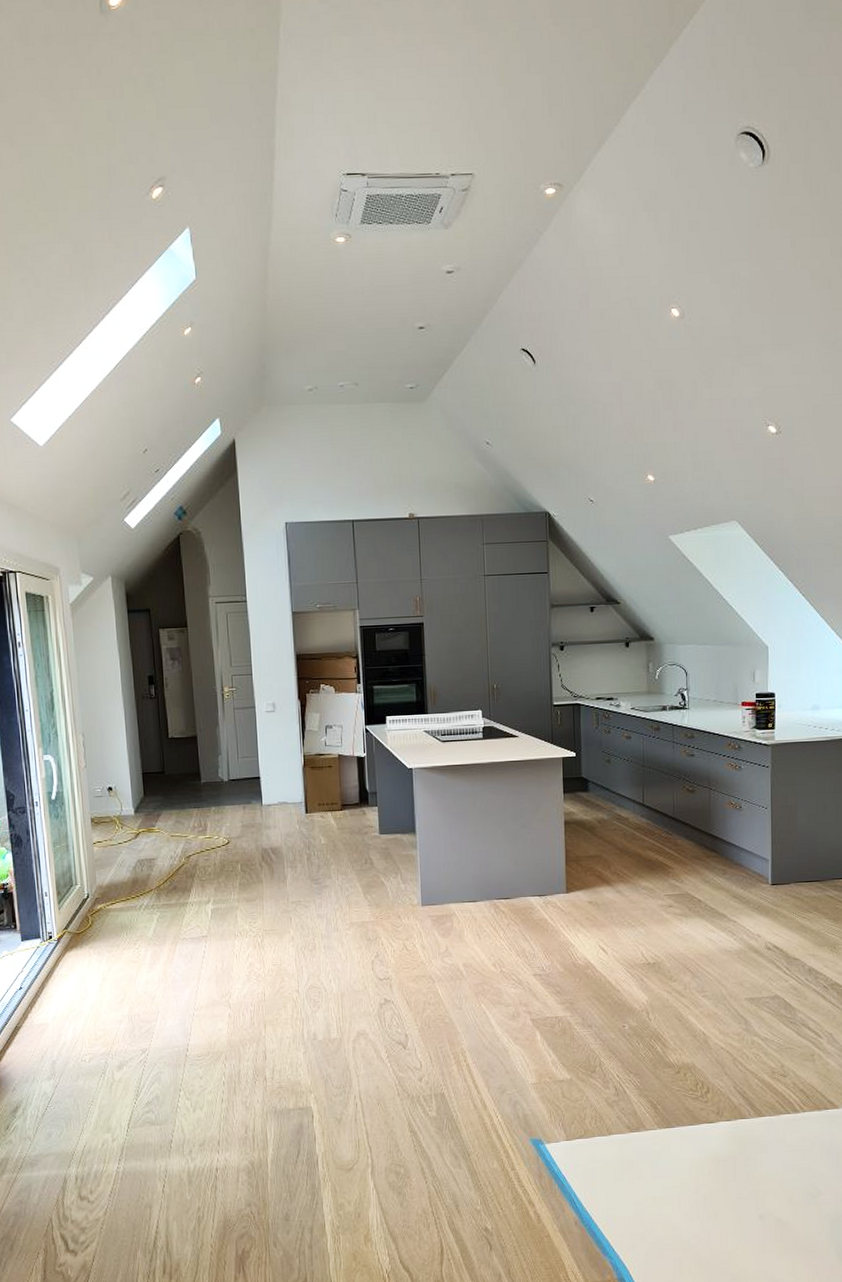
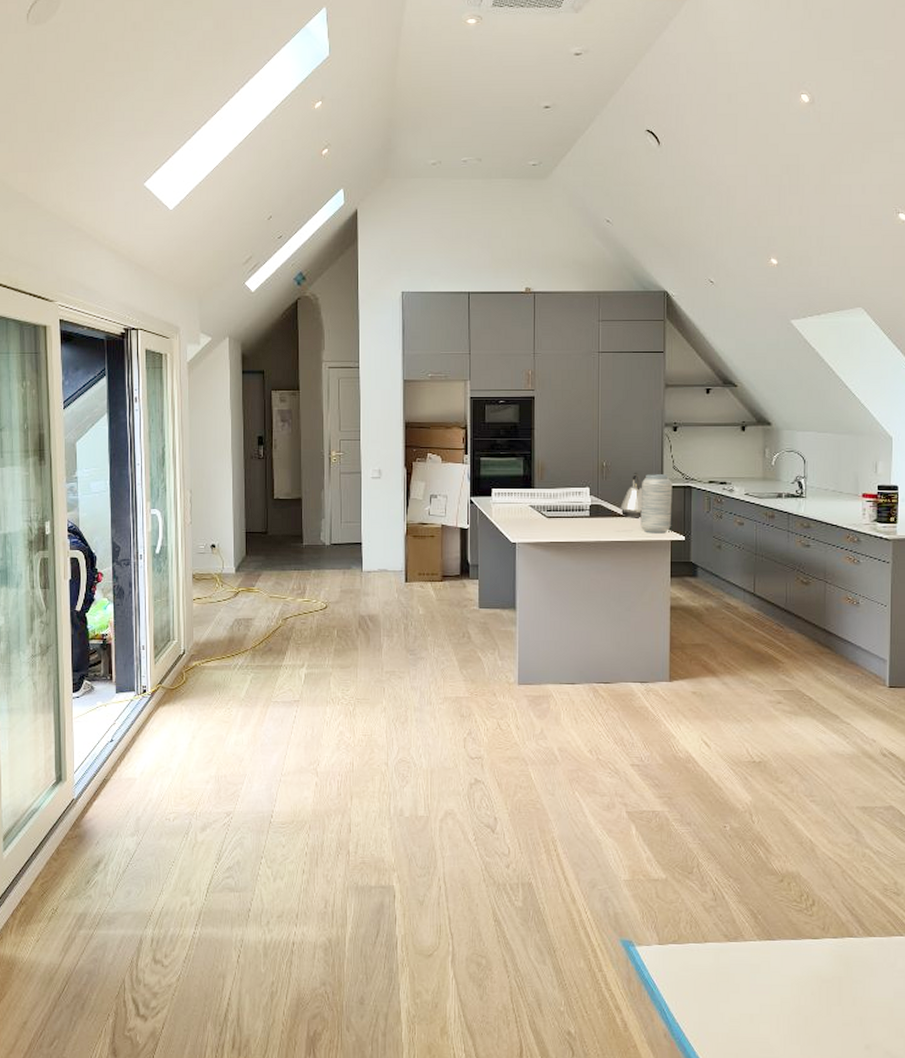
kettle: none [512,692,534,738] -> present [620,472,643,518]
vase: none [531,693,562,753] -> present [640,474,673,535]

